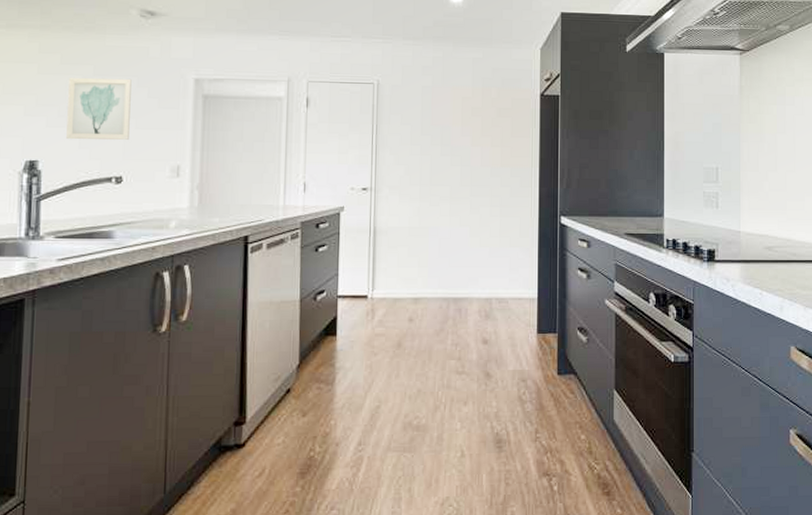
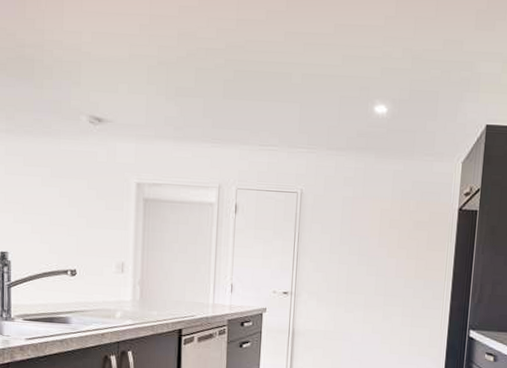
wall art: present [66,78,132,140] -> none [30,179,83,237]

